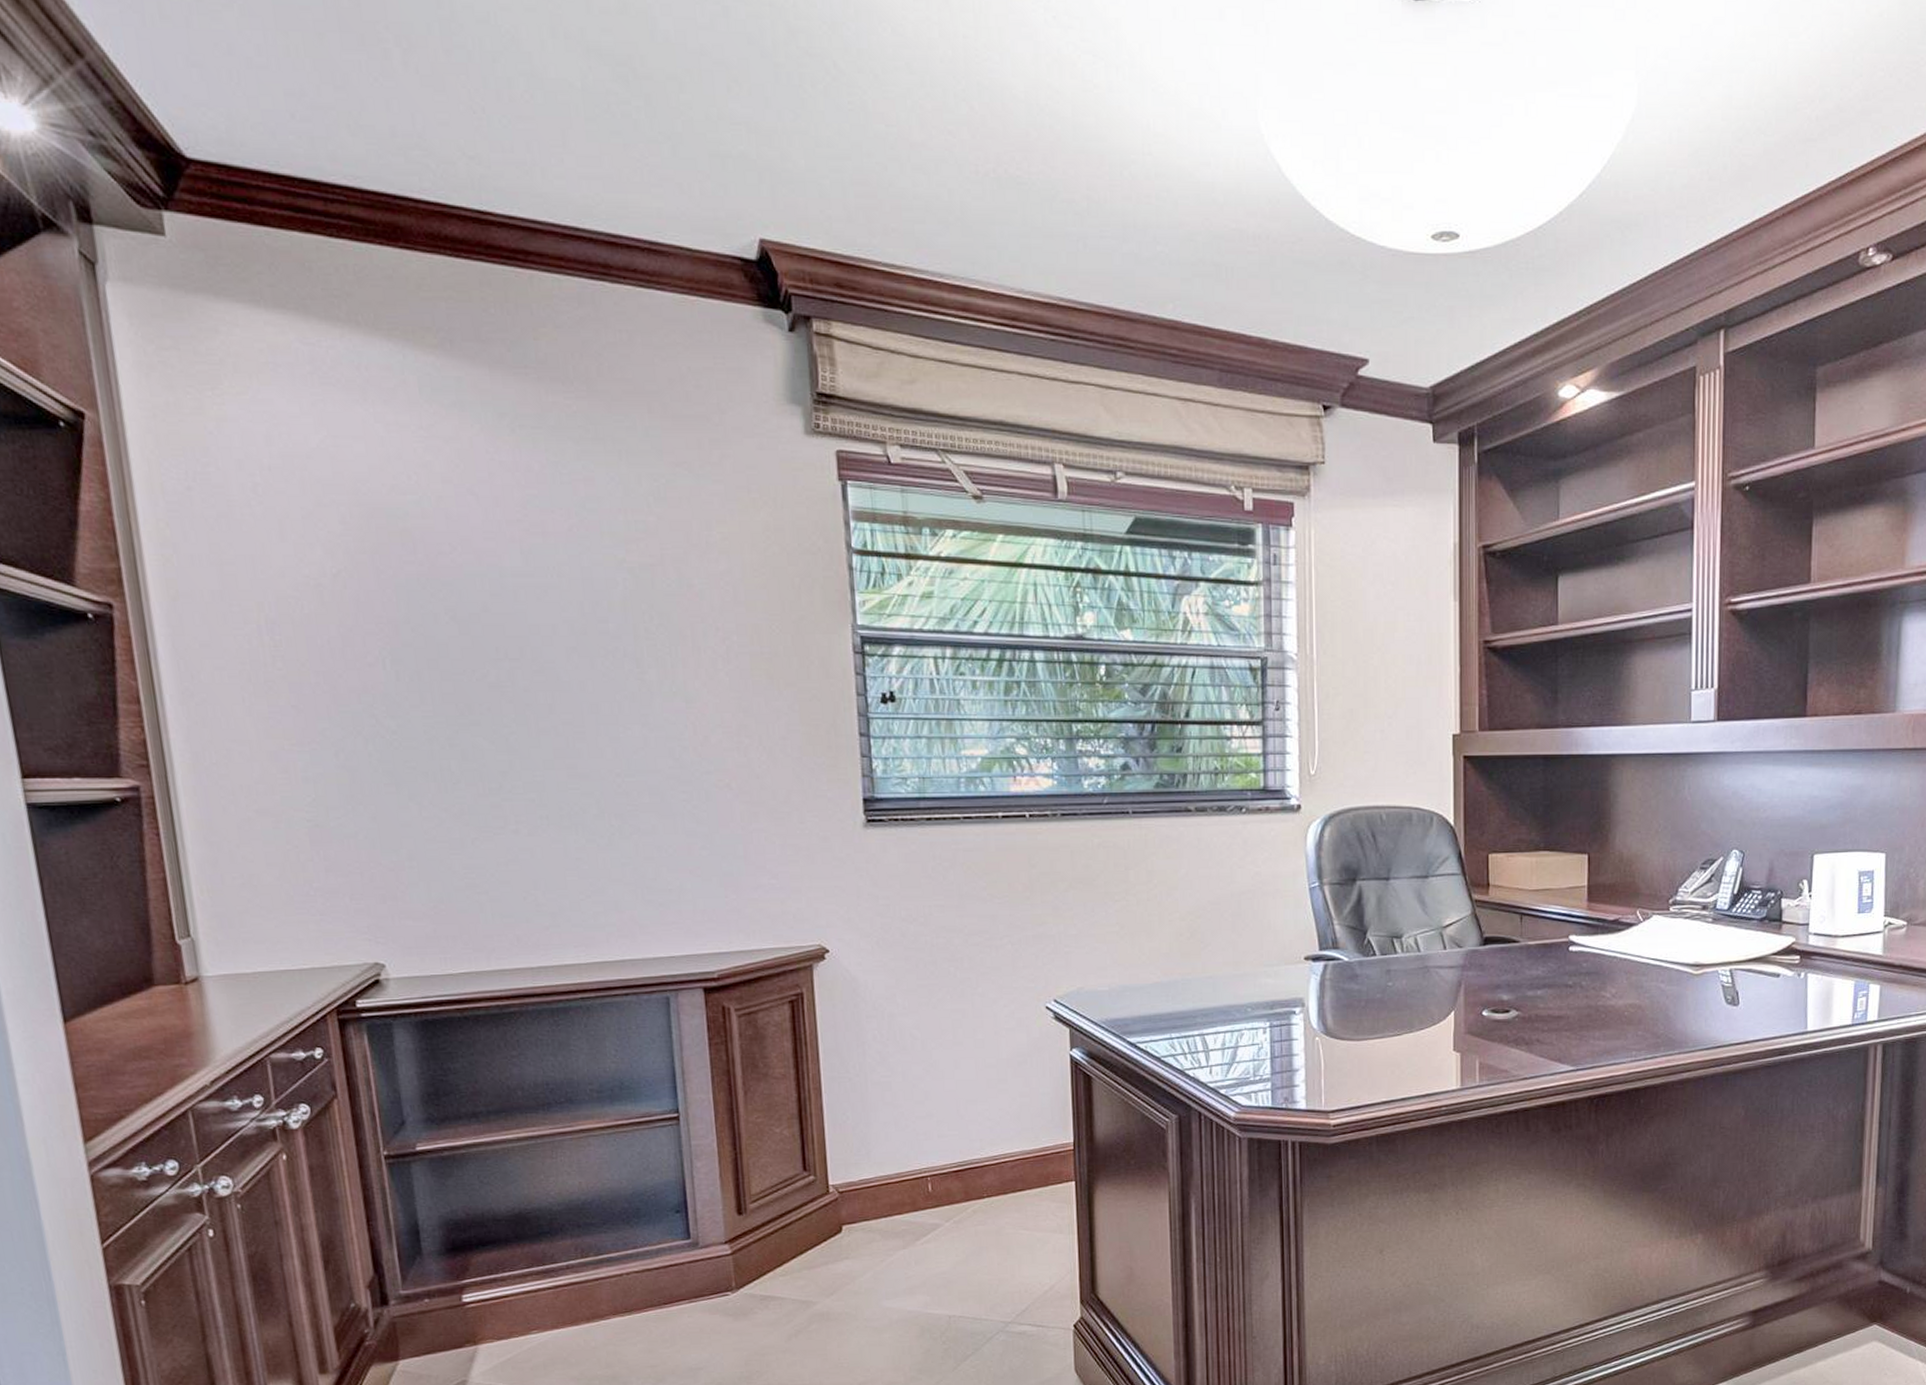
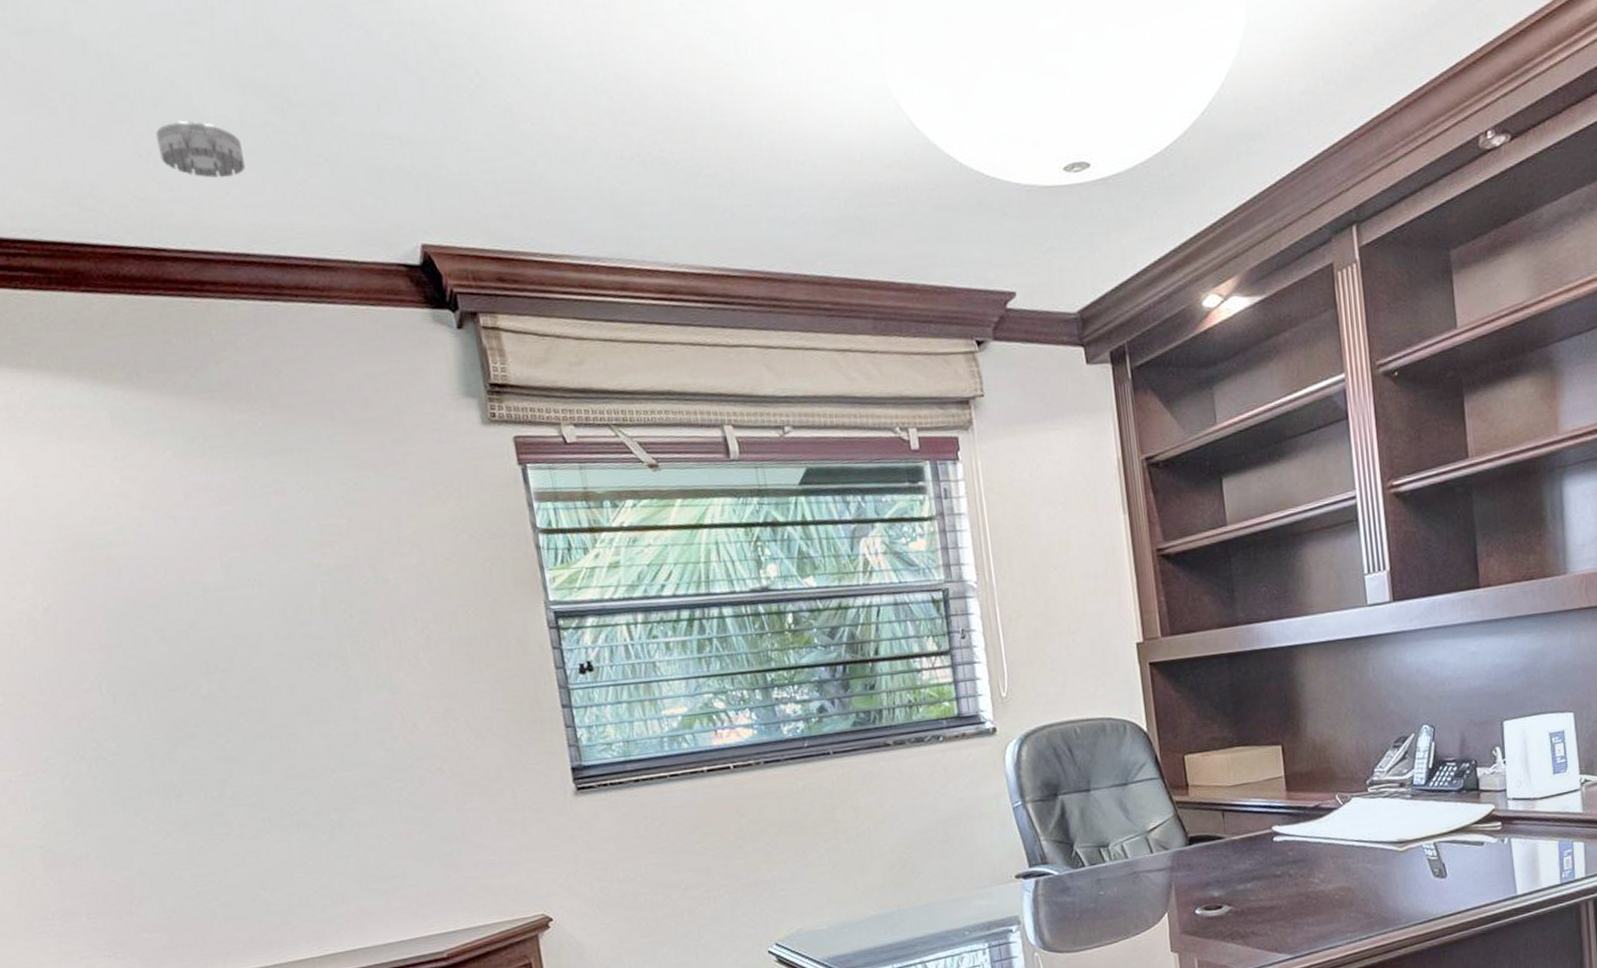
smoke detector: none [492,78,583,145] -> present [155,120,245,178]

